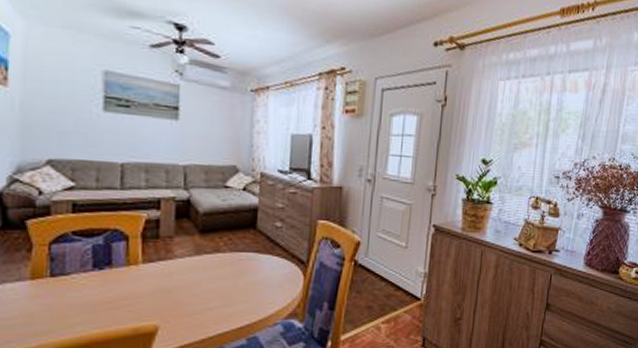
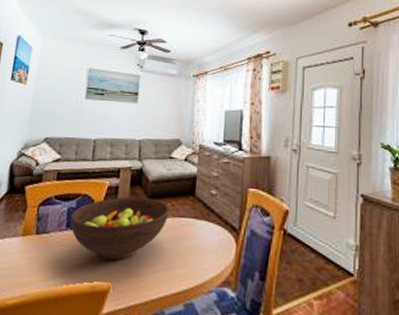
fruit bowl: none [97,231,227,301] -> present [70,196,170,261]

